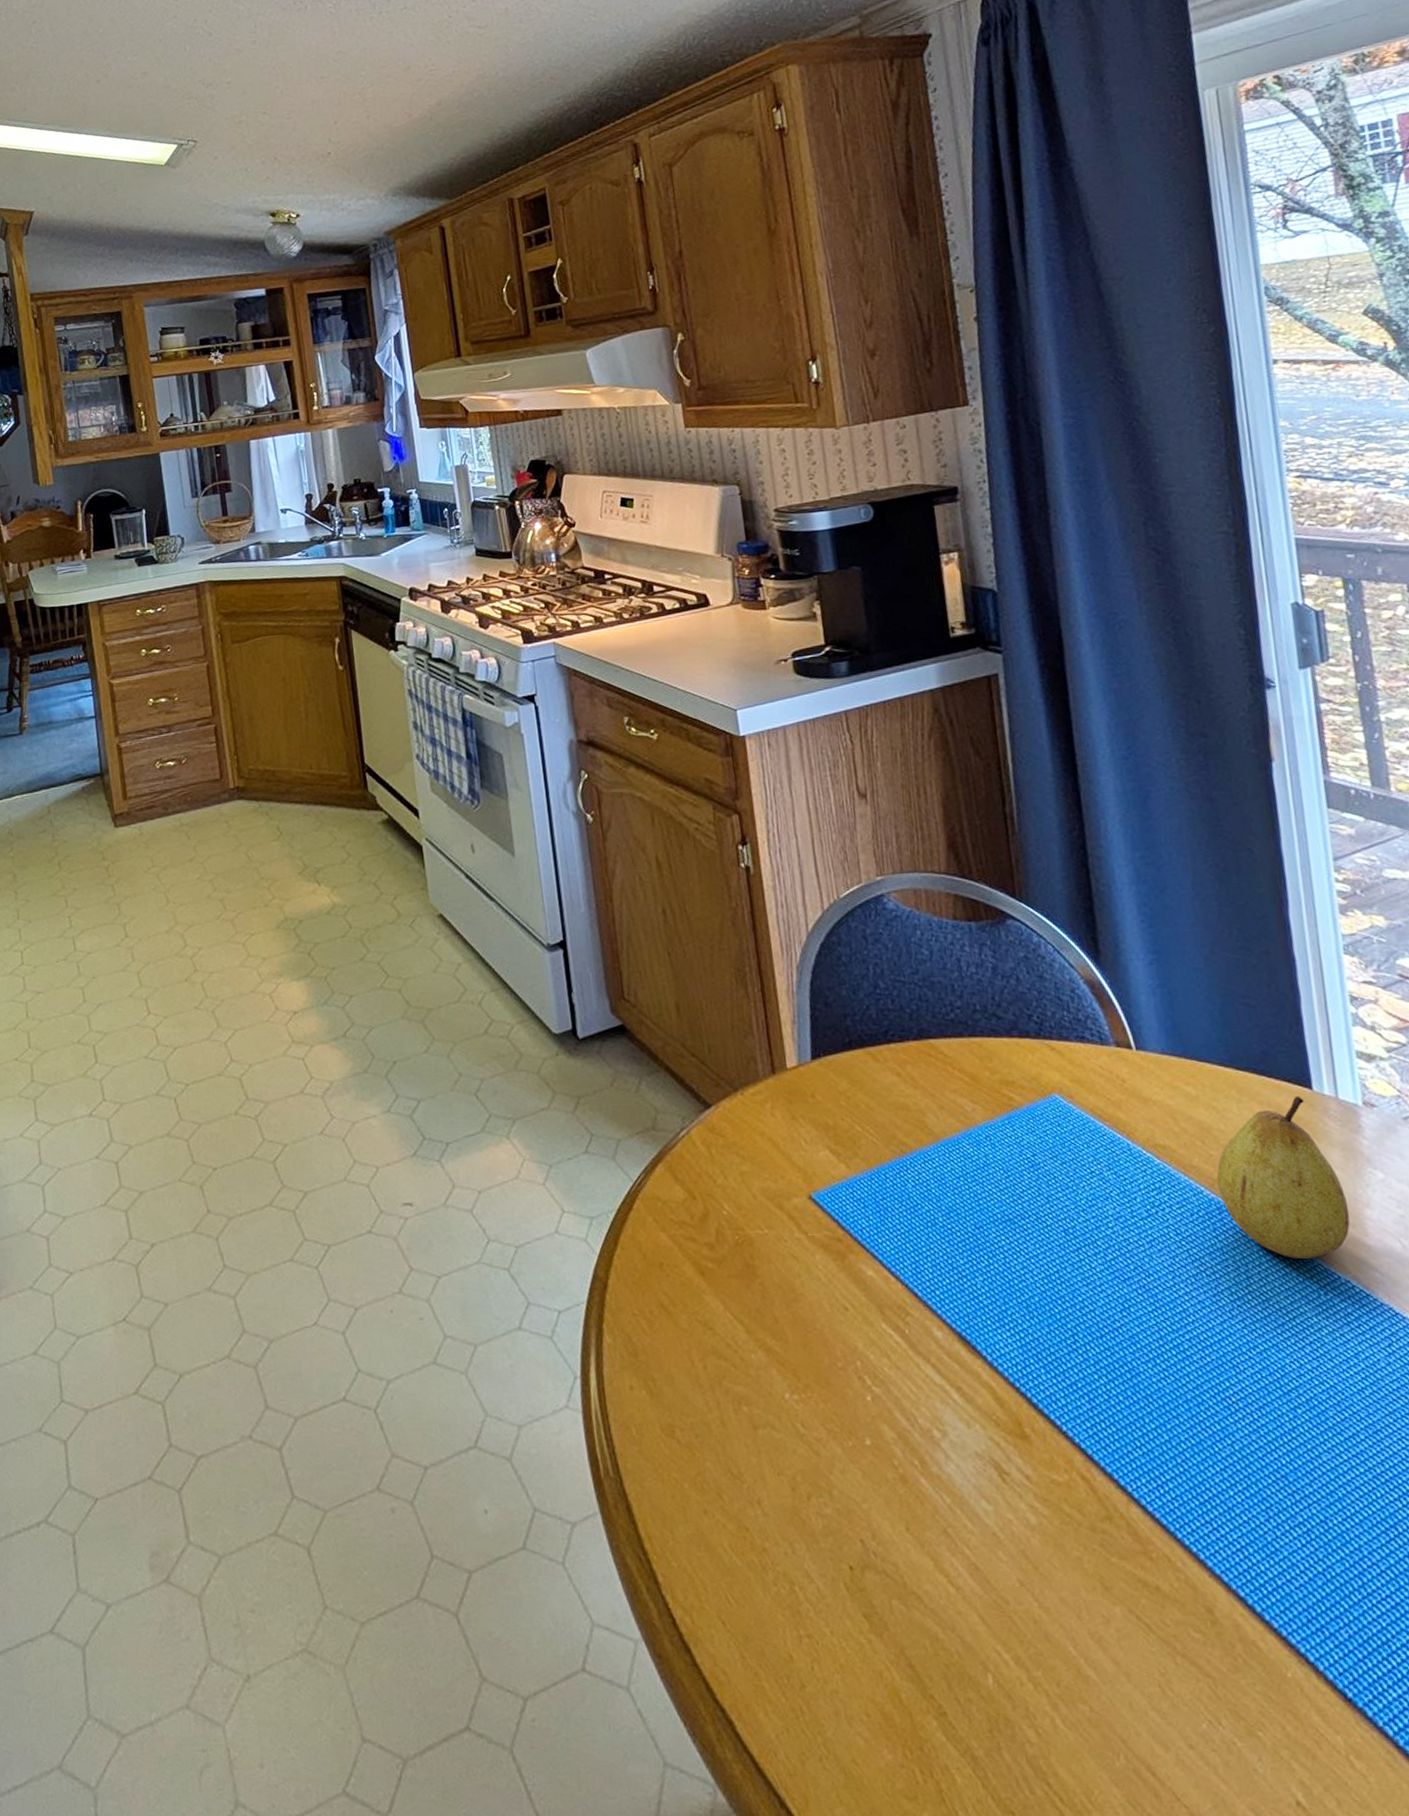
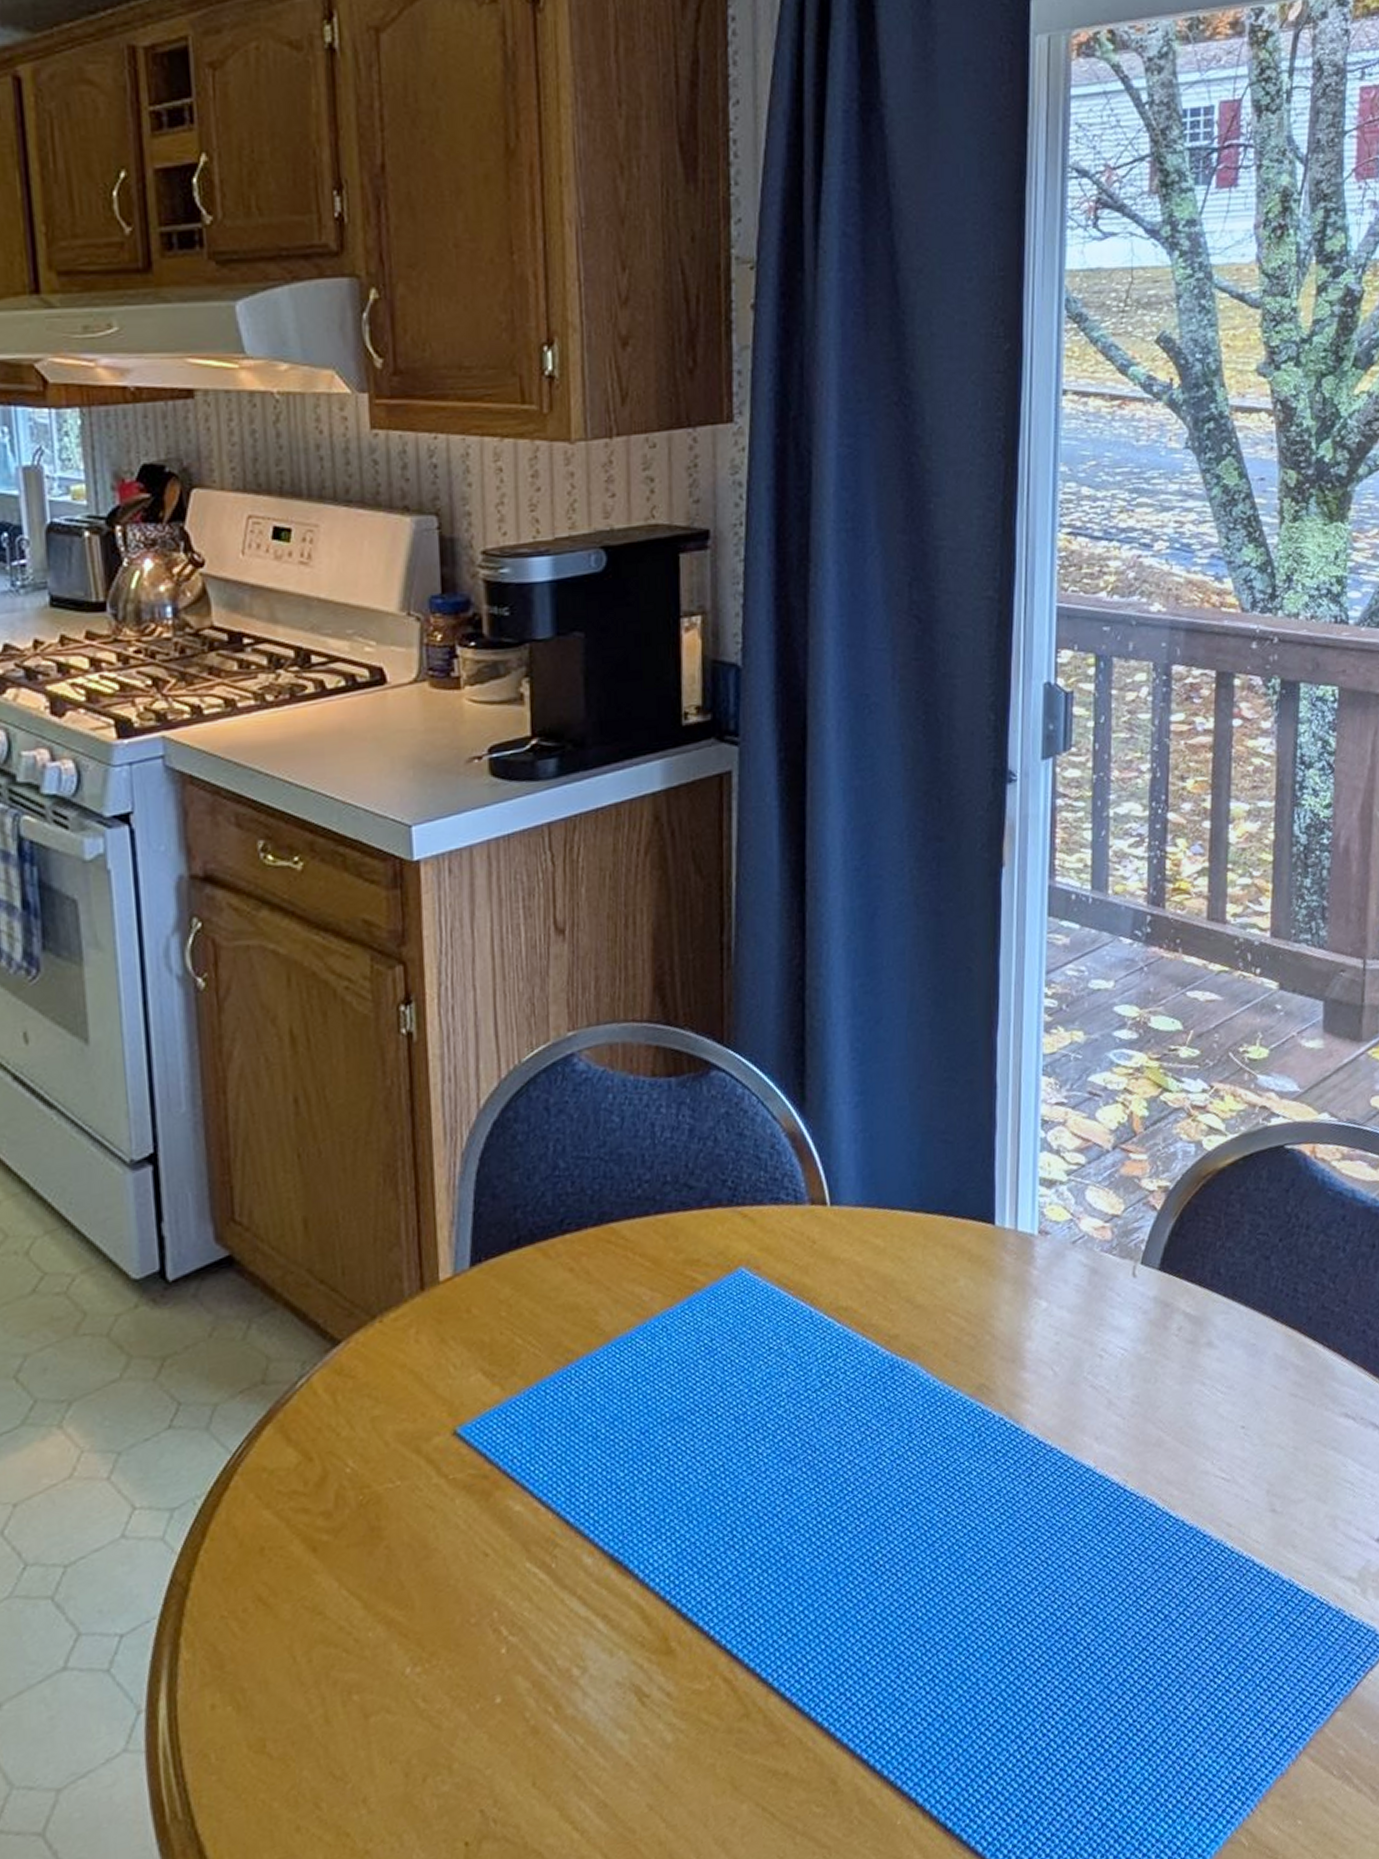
fruit: present [1216,1095,1350,1259] -> none [893,1233,1012,1406]

